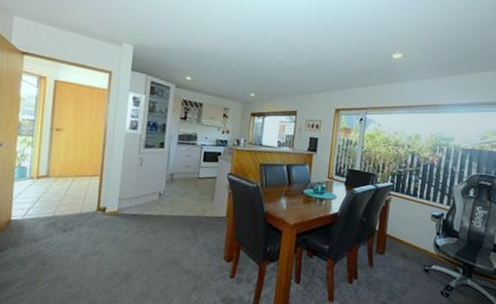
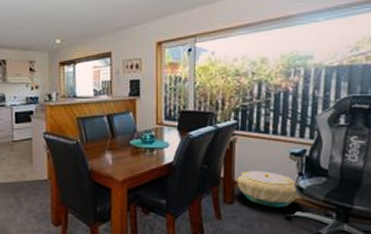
basket: none [388,226,438,261] -> present [237,170,301,208]

